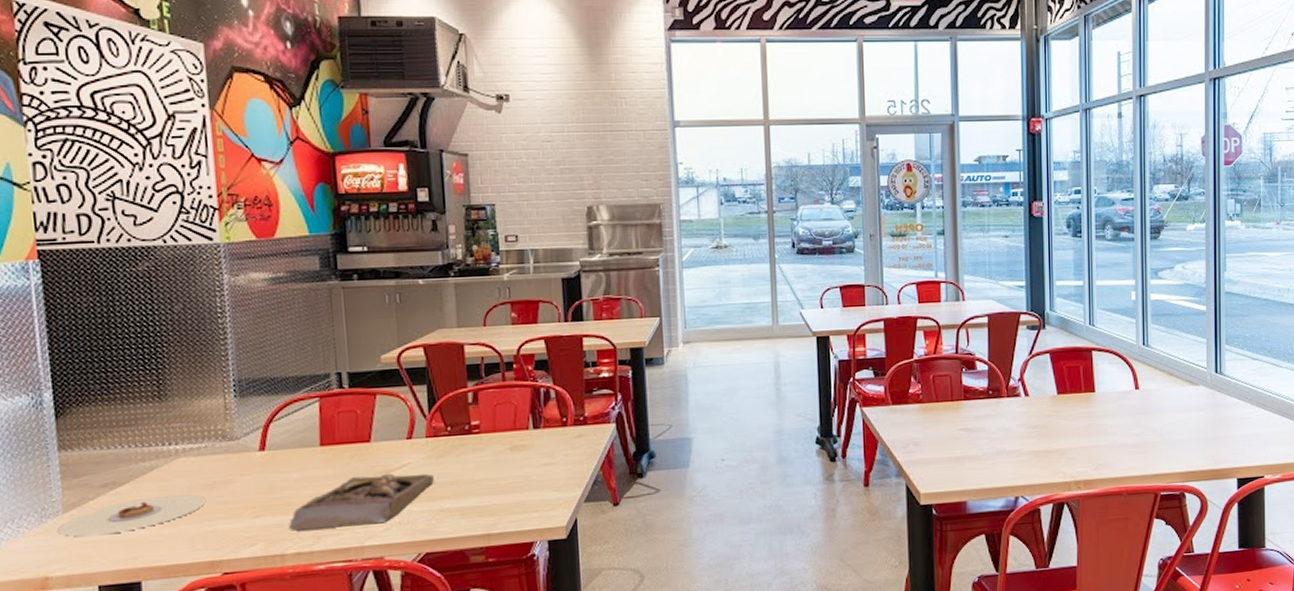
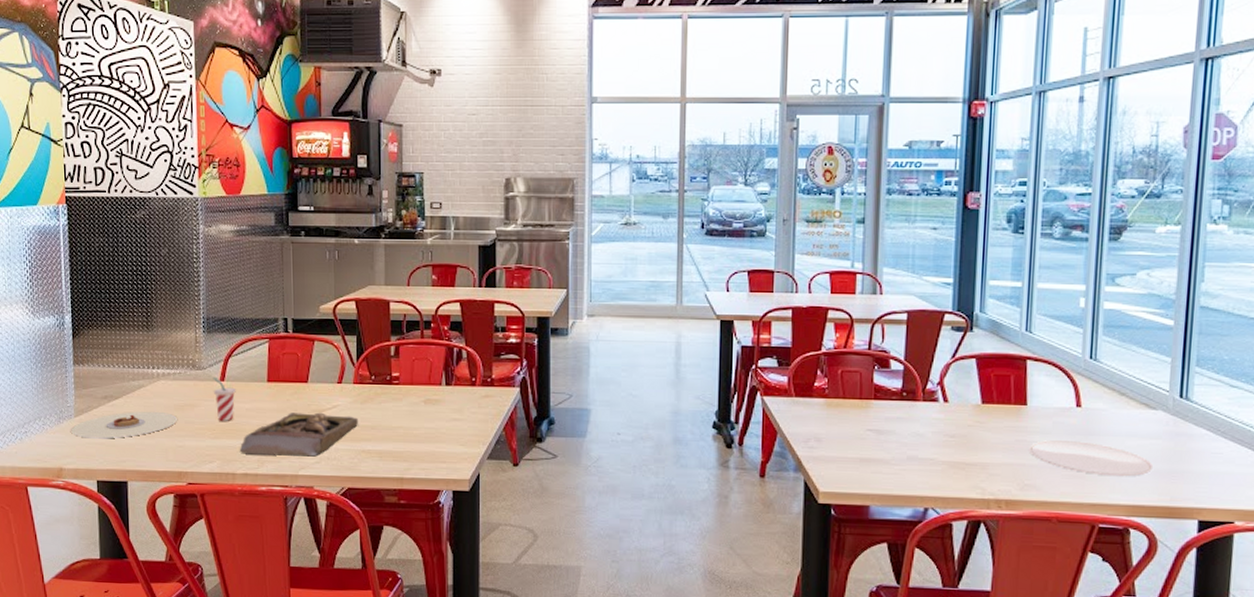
beverage cup: none [249,446,281,497] -> present [212,376,236,421]
plate: none [1099,419,1200,449] -> present [1028,439,1154,477]

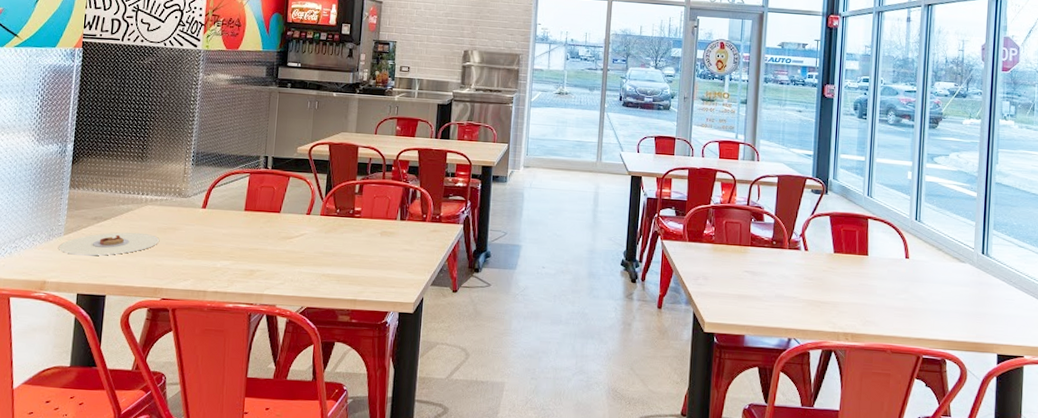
beverage cup: present [212,376,236,421] -> none [195,204,216,244]
takeout container: present [240,412,358,457] -> none [213,238,321,278]
plate: present [1028,439,1154,477] -> none [869,284,964,317]

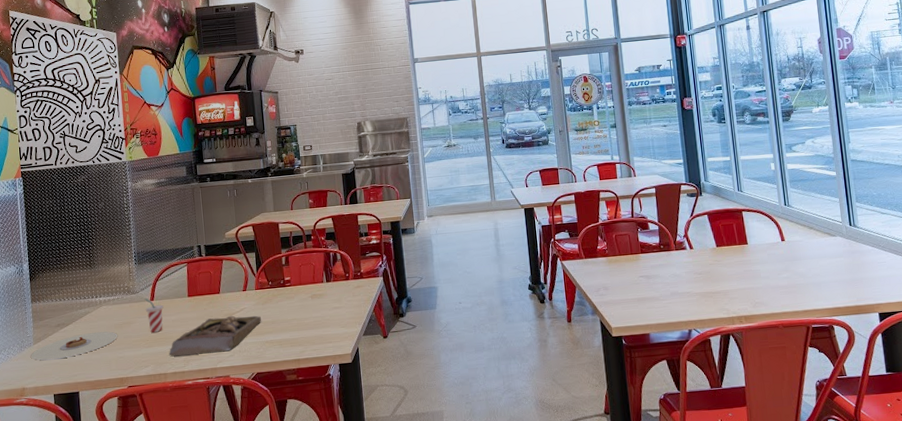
beverage cup: none [195,204,216,244] -> present [144,297,164,333]
takeout container: none [213,238,321,278] -> present [169,315,261,357]

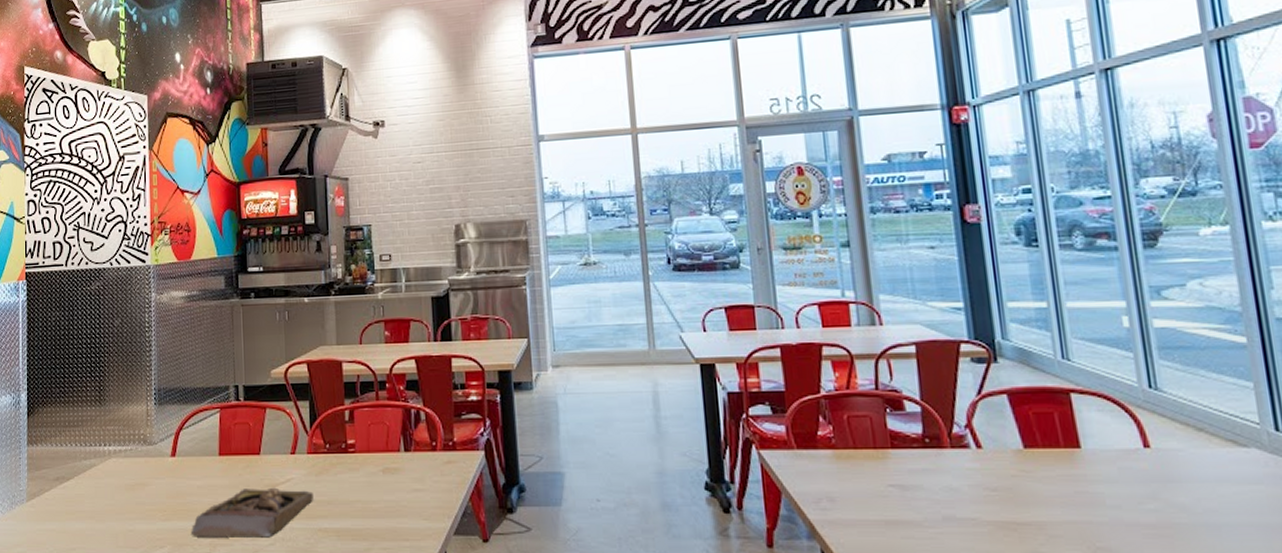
plate: present [31,331,118,361] -> none [23,492,129,525]
beverage cup: present [144,297,164,333] -> none [163,451,187,501]

